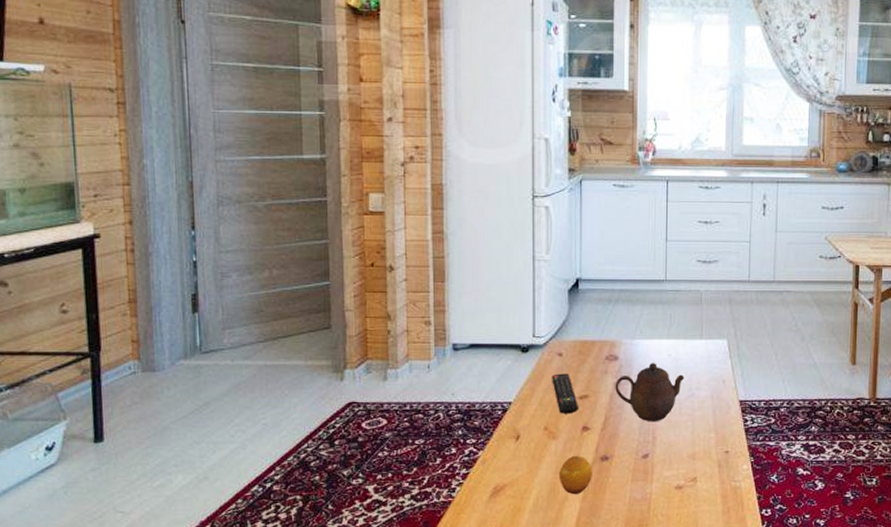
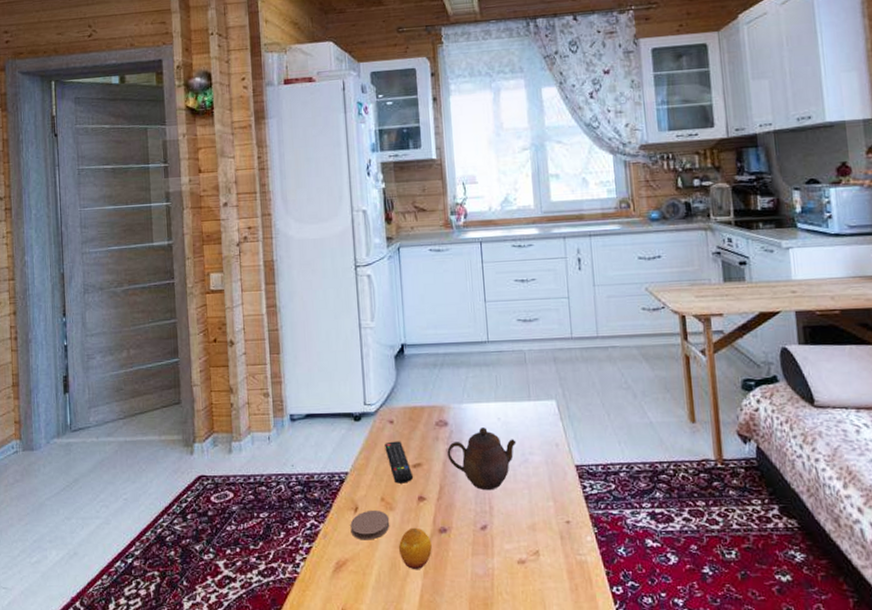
coaster: none [511,438,552,467] -> present [350,509,390,540]

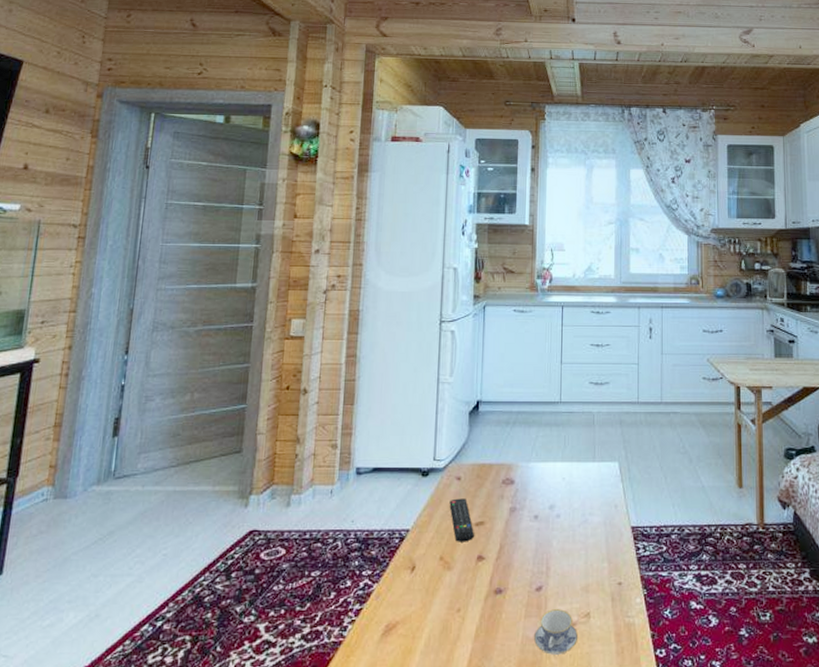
coaster: present [350,509,390,540] -> none [405,569,446,602]
fruit: present [398,527,432,570] -> none [451,588,486,633]
teapot: present [447,428,517,491] -> none [511,487,578,551]
teacup: none [483,547,528,591] -> present [534,609,577,655]

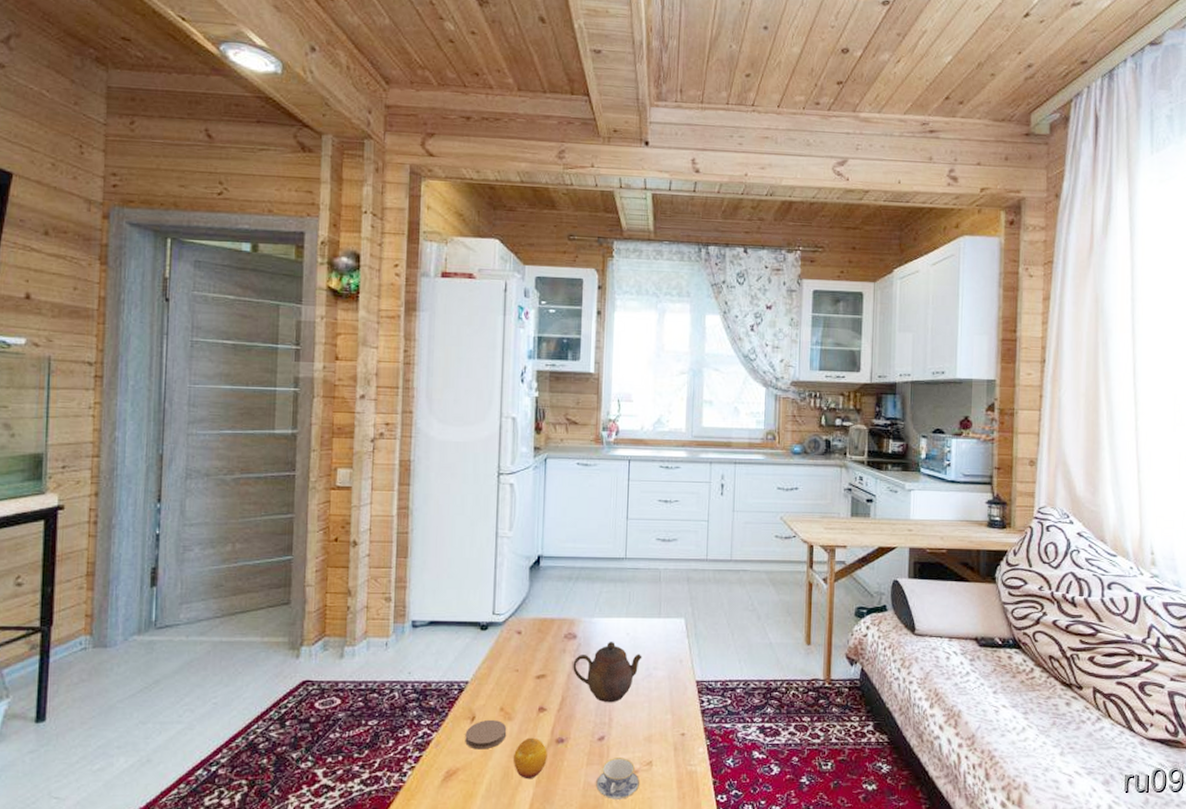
coaster: none [405,569,446,602] -> present [465,719,507,750]
remote control: present [449,498,474,542] -> none [510,652,535,694]
fruit: none [451,588,486,633] -> present [513,737,547,780]
teapot: none [511,487,578,551] -> present [573,642,642,703]

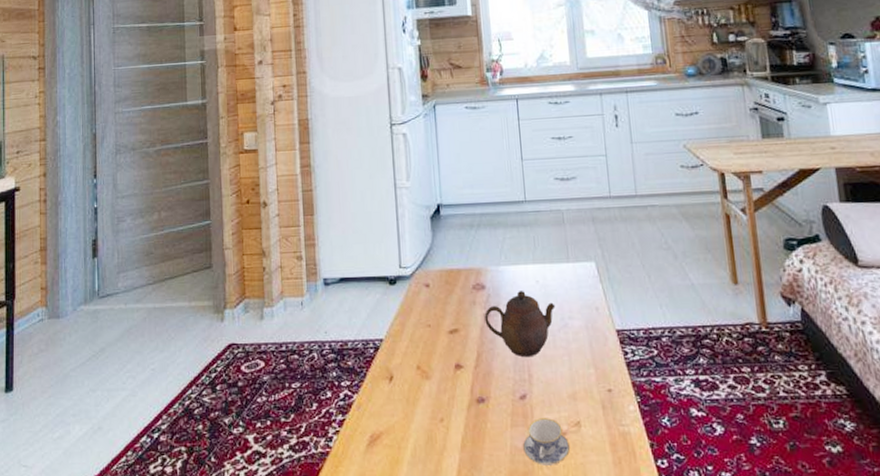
coaster: present [465,719,507,750] -> none [385,378,426,412]
fruit: present [513,737,547,780] -> none [434,397,470,444]

